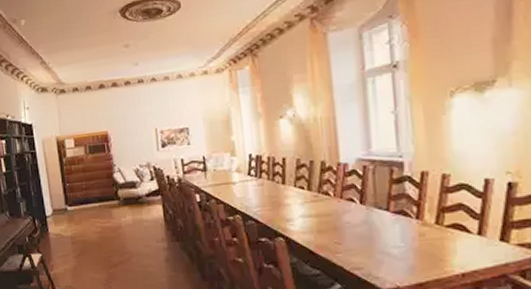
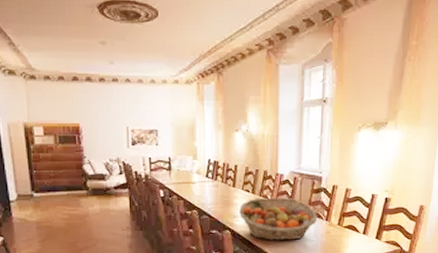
fruit basket: none [293,192,404,248] -> present [240,197,318,240]

